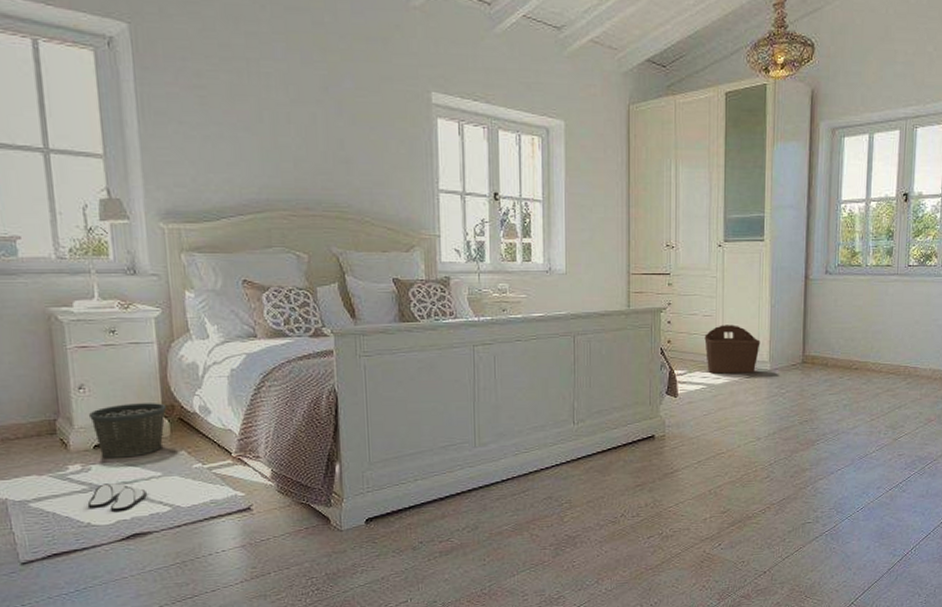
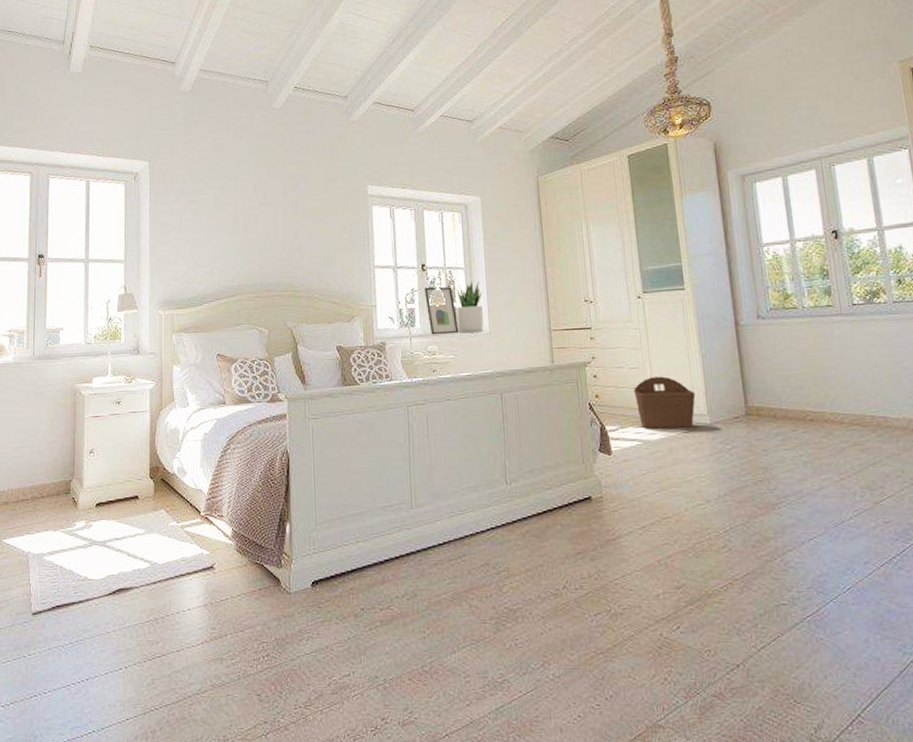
slippers: present [87,483,147,511] -> none [86,539,132,566]
basket: present [88,403,167,458] -> none [94,465,153,516]
picture frame: none [496,219,533,272] -> present [424,286,459,335]
planter: none [531,216,561,272] -> present [456,281,484,334]

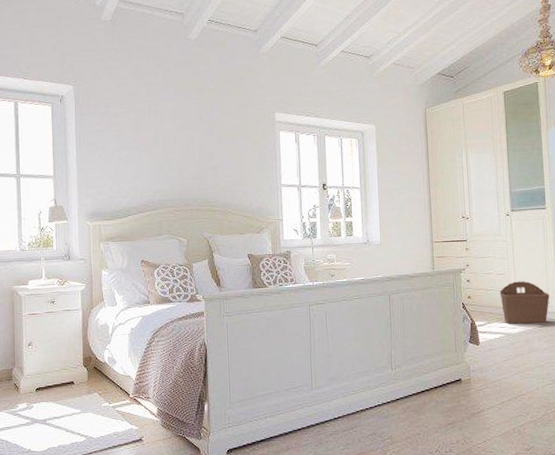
picture frame: present [424,286,459,335] -> none [325,203,355,245]
planter: present [456,281,484,334] -> none [352,199,376,244]

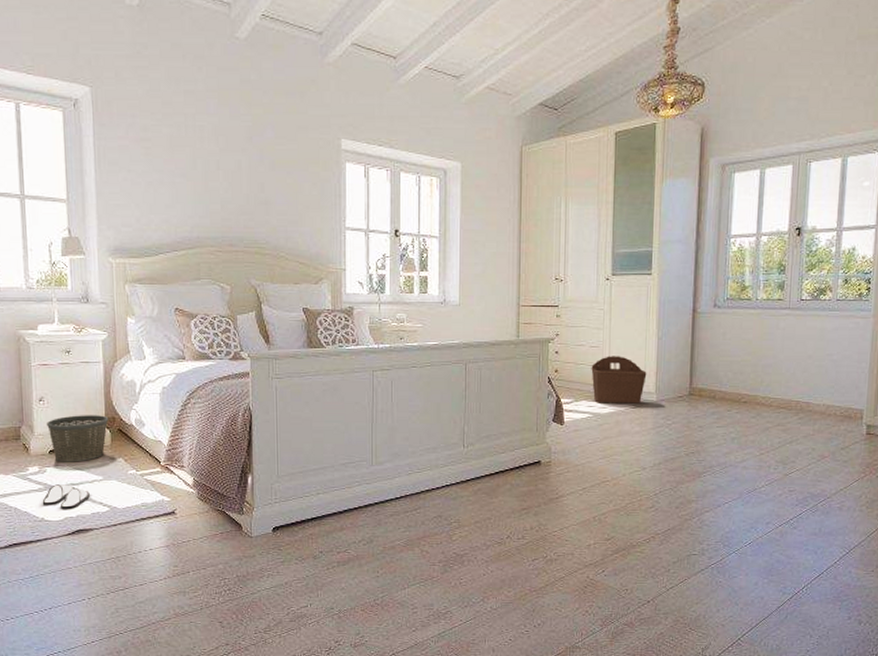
slippers: none [29,418,69,440] -> present [42,484,90,509]
basket: none [33,355,86,399] -> present [46,415,109,462]

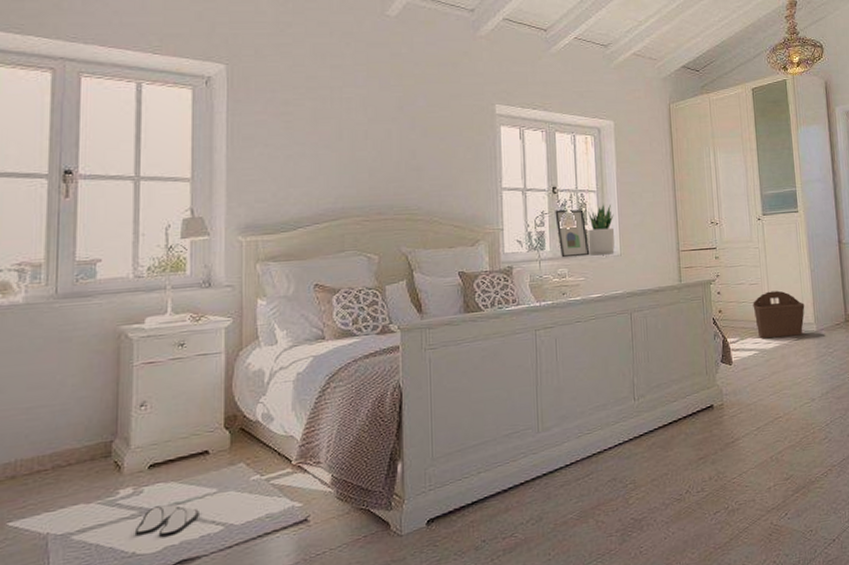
basket: present [46,415,109,462] -> none [147,414,229,478]
picture frame: none [396,254,429,303] -> present [555,209,590,258]
planter: none [428,251,455,303] -> present [588,204,615,256]

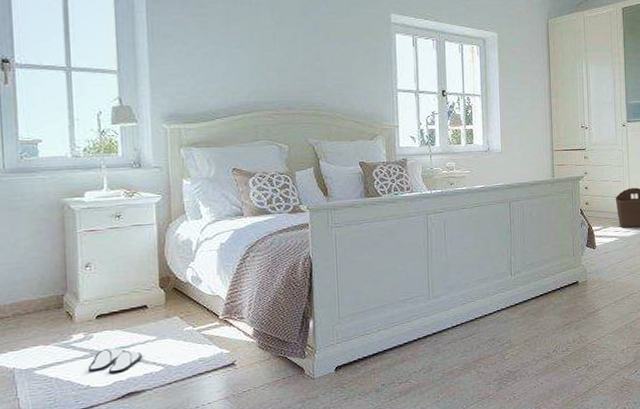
picture frame: present [555,209,590,258] -> none [444,110,475,153]
planter: present [588,204,615,256] -> none [473,107,496,152]

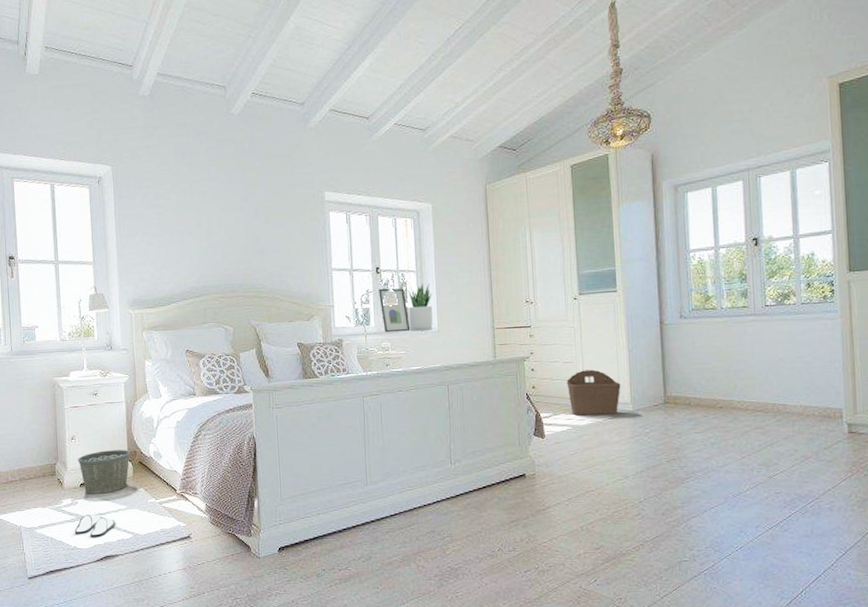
basket: none [93,275,163,327] -> present [77,449,131,494]
picture frame: none [444,110,475,153] -> present [378,288,411,333]
planter: none [473,107,496,152] -> present [408,283,433,331]

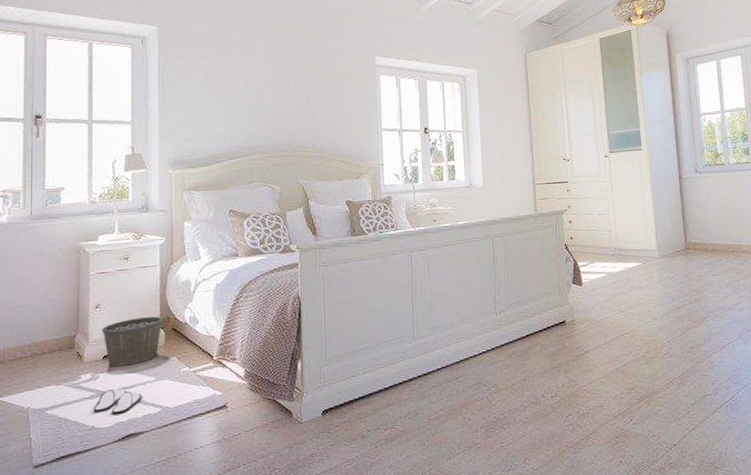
picture frame: present [378,288,411,333] -> none [427,147,457,190]
planter: present [408,283,433,331] -> none [455,142,478,188]
wicker basket: present [566,369,621,416] -> none [600,220,648,264]

